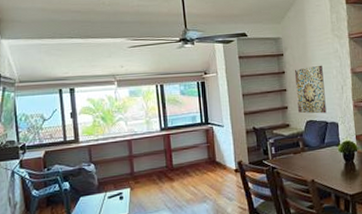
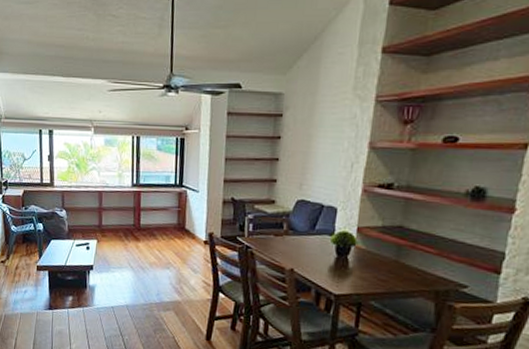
wall art: present [294,65,327,114] -> none [289,133,331,194]

